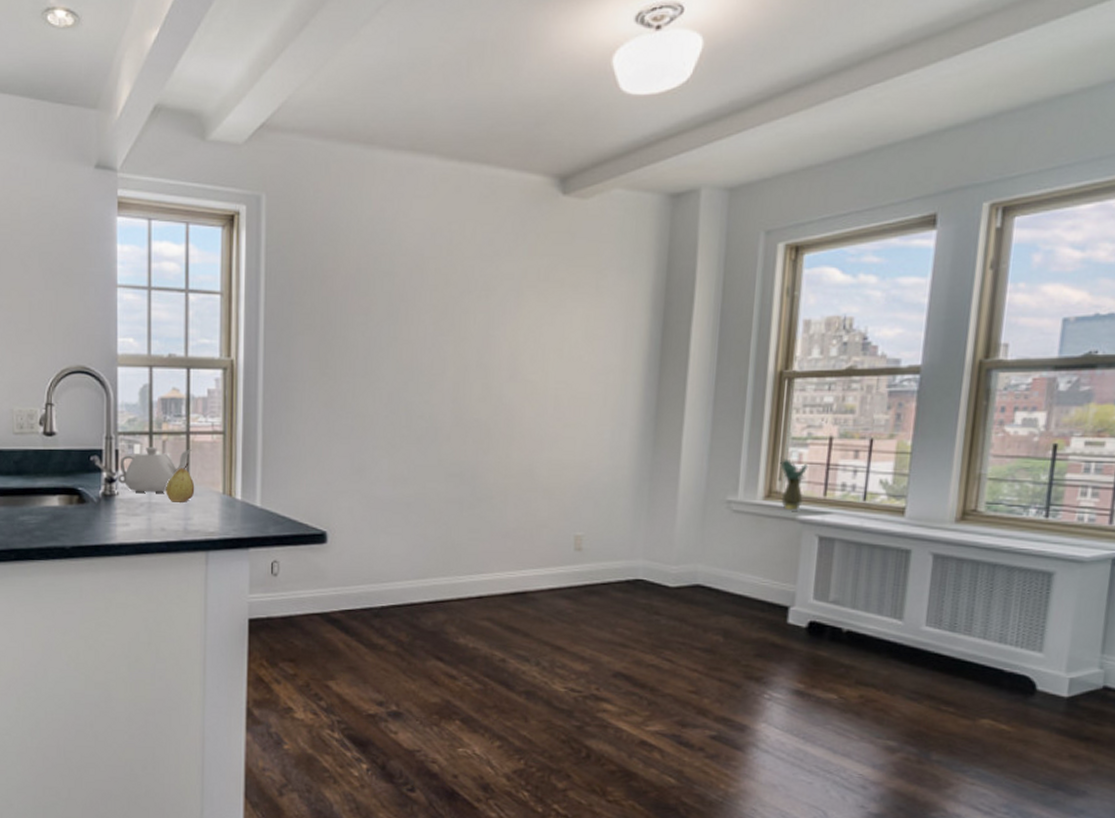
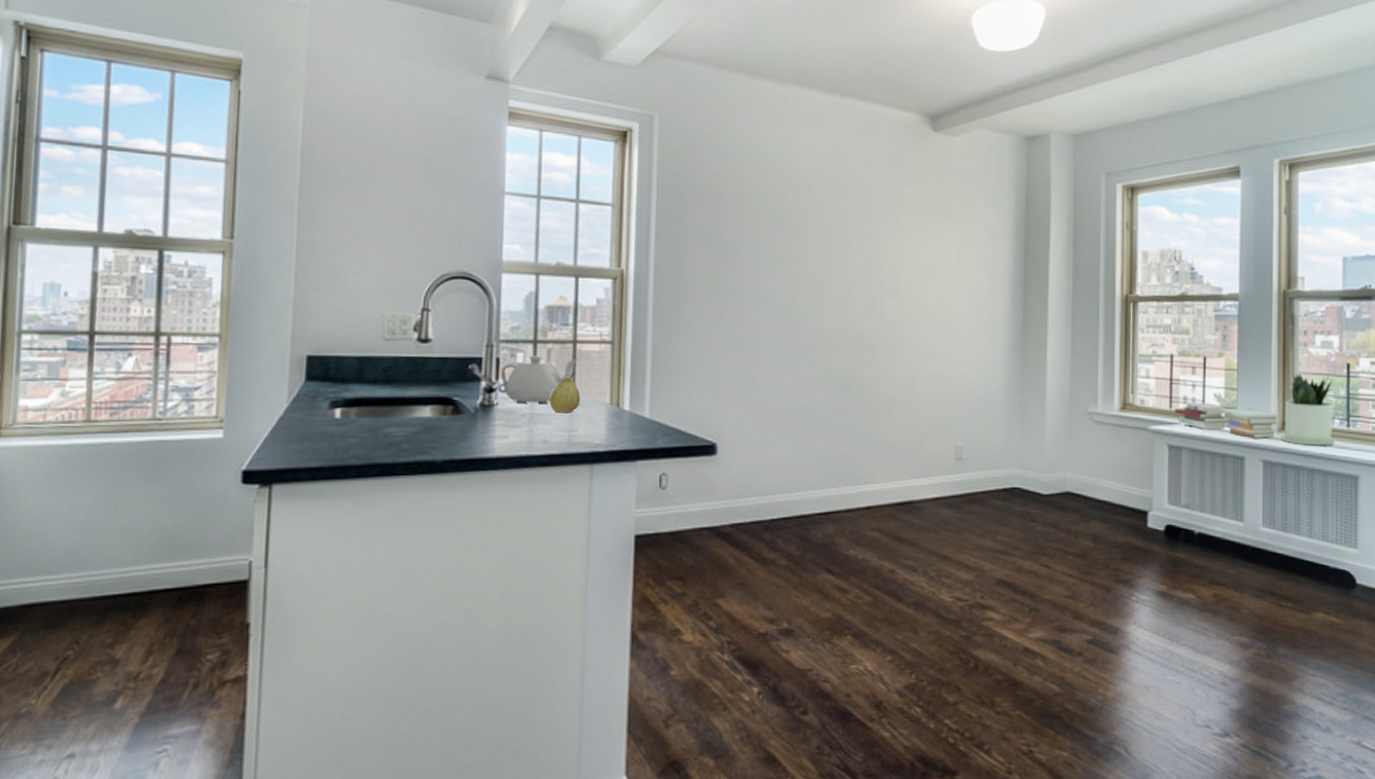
vase: present [780,457,809,511] -> none [1131,372,1155,422]
books: none [829,490,892,521] -> present [1174,403,1227,431]
books: none [883,496,957,531] -> present [1218,408,1277,439]
planter: none [957,455,1034,539] -> present [1280,372,1337,446]

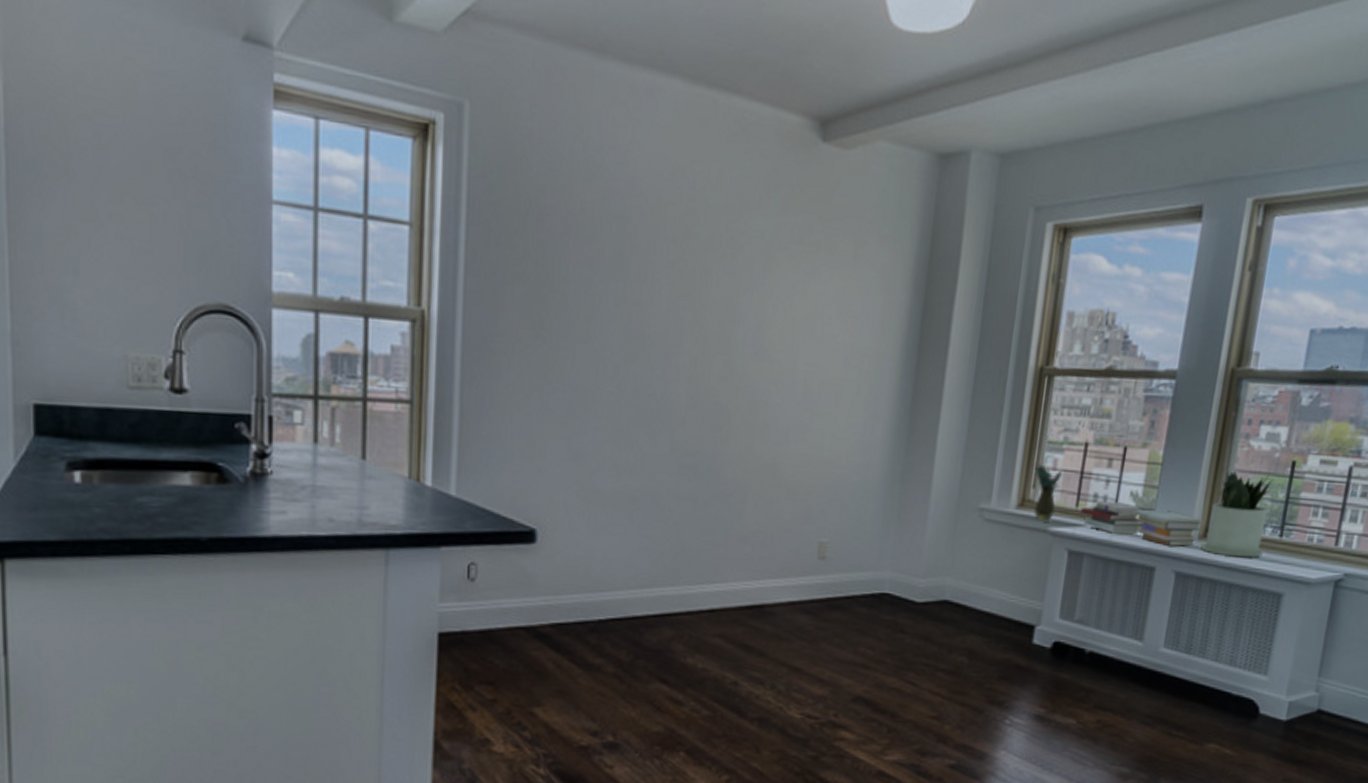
teapot: present [497,355,580,403] -> none [270,414,371,474]
fruit: present [549,372,581,413] -> none [335,437,373,487]
vase: none [1131,372,1155,422] -> present [1033,462,1063,522]

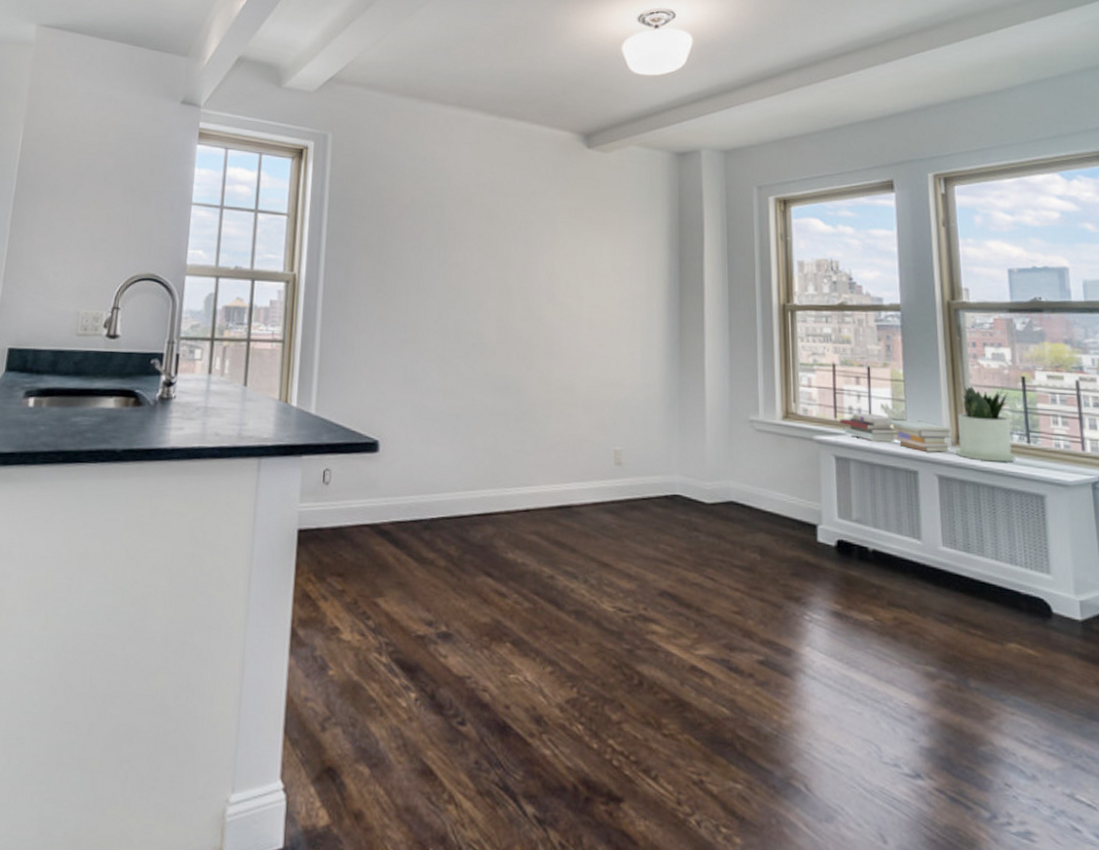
vase: present [1033,462,1063,522] -> none [792,381,818,431]

